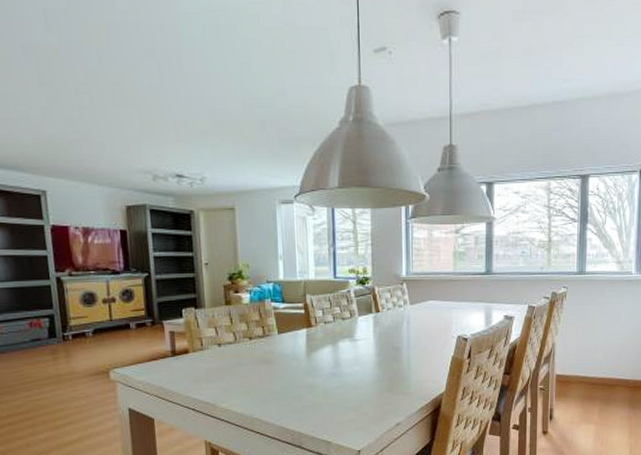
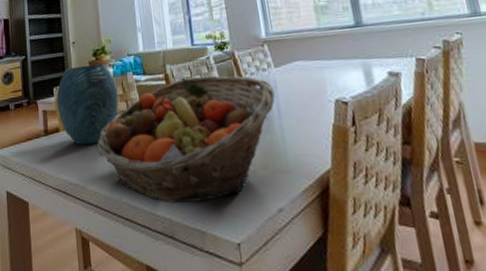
vase: none [186,288,254,367] -> present [56,64,119,146]
fruit basket: none [229,308,407,419] -> present [96,76,276,203]

